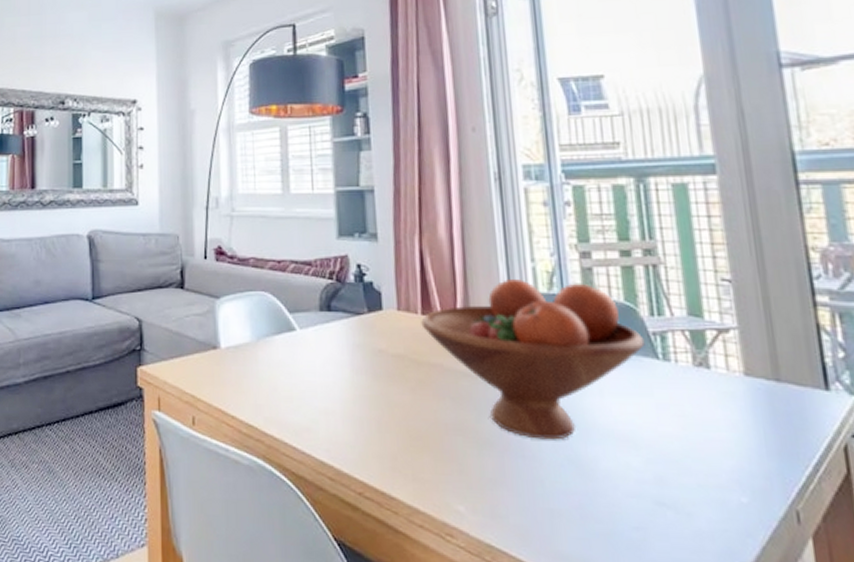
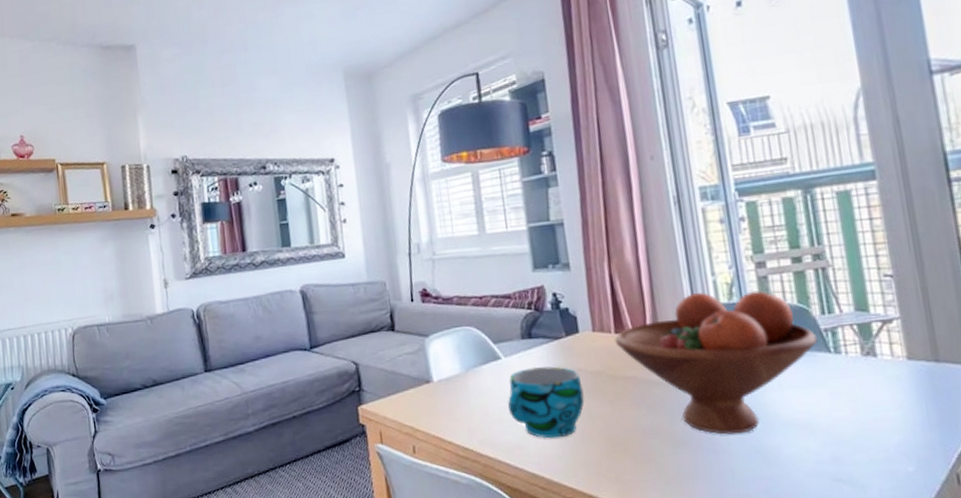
cup: none [300,342,384,424] -> present [508,366,585,439]

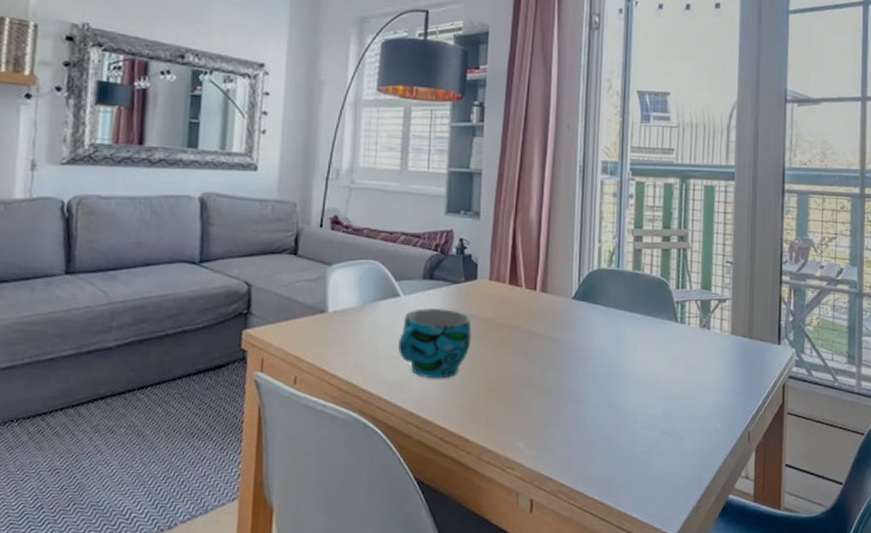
fruit bowl: present [615,291,818,435] -> none [507,256,670,387]

